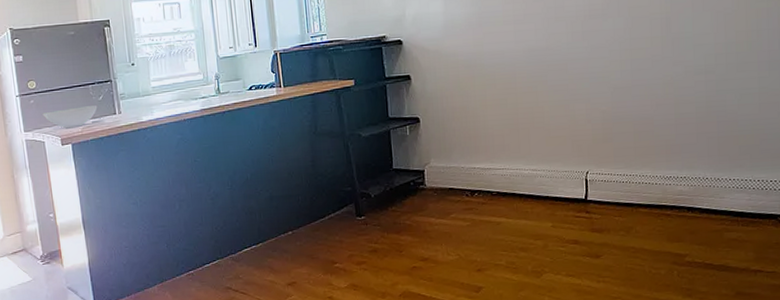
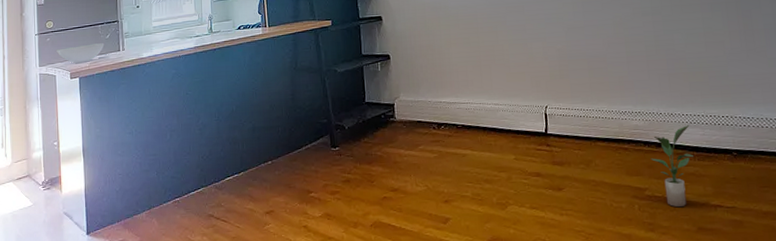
potted plant: none [693,189,737,273] -> present [650,124,693,208]

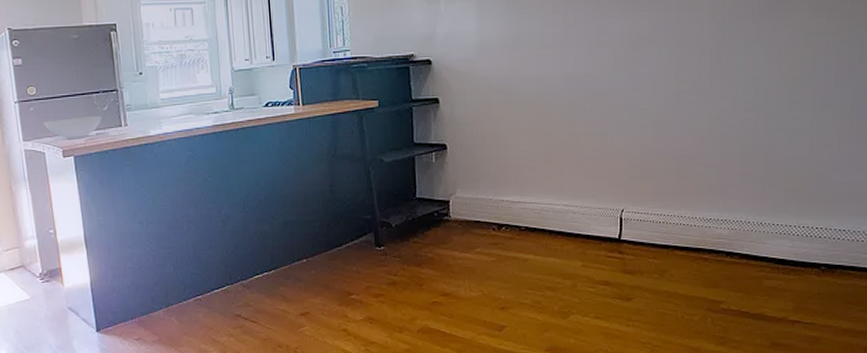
potted plant: present [650,124,693,208] -> none [731,235,779,322]

